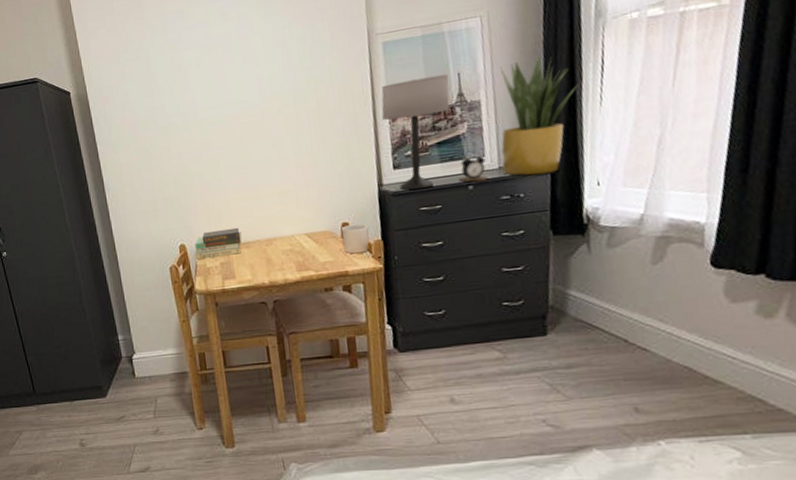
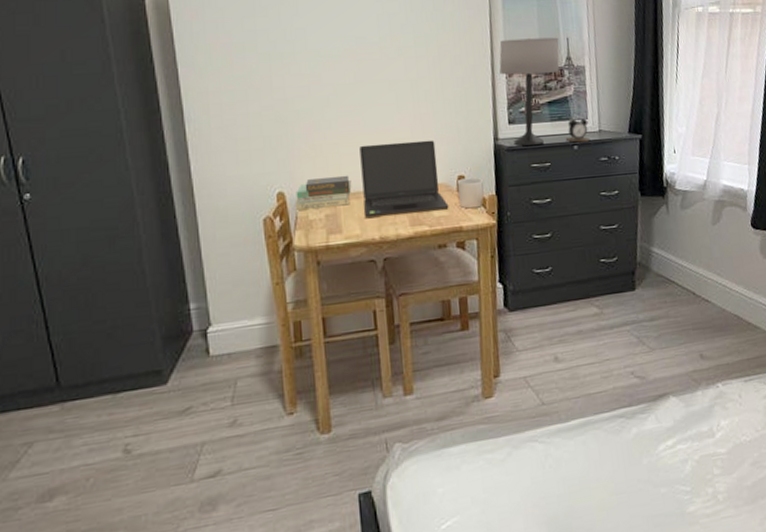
laptop: none [247,190,334,266] -> present [359,140,449,219]
planter: present [500,54,580,176] -> none [601,31,662,140]

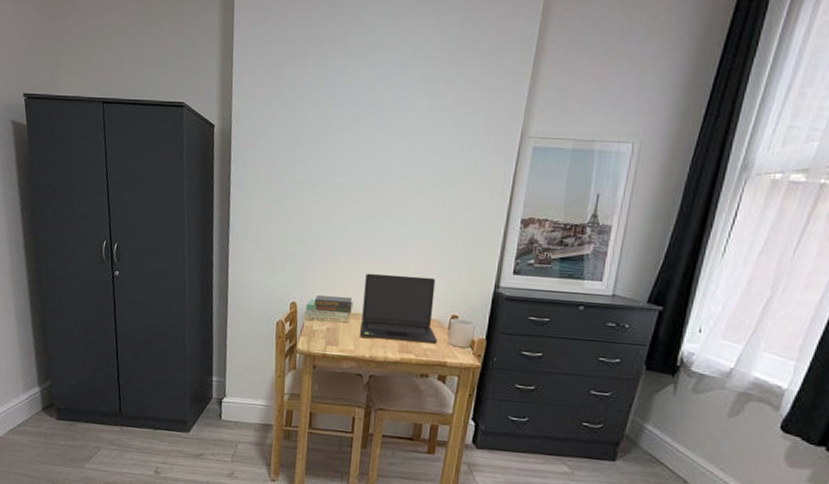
table lamp: present [499,37,560,147] -> none [514,189,588,300]
alarm clock: present [566,116,591,143] -> none [573,276,602,304]

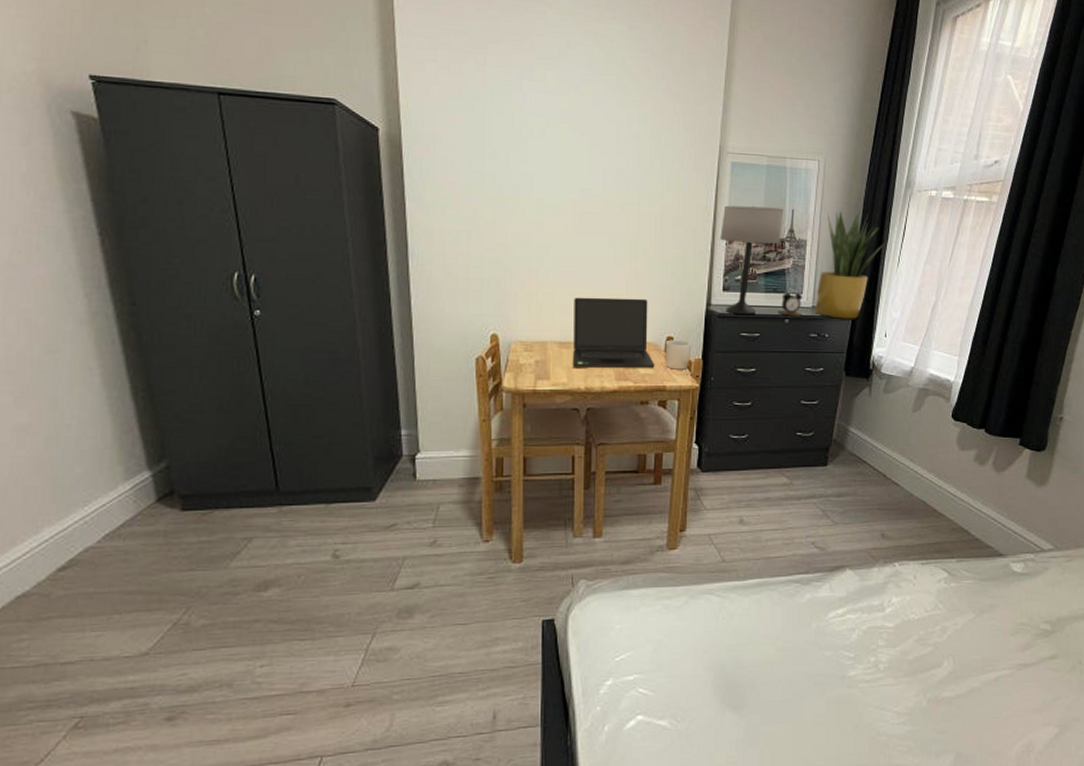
books: present [303,295,354,323] -> none [507,324,563,354]
table lamp: none [514,189,588,300] -> present [720,205,784,315]
alarm clock: none [573,276,602,304] -> present [779,290,803,317]
planter: none [615,194,709,311] -> present [815,209,886,319]

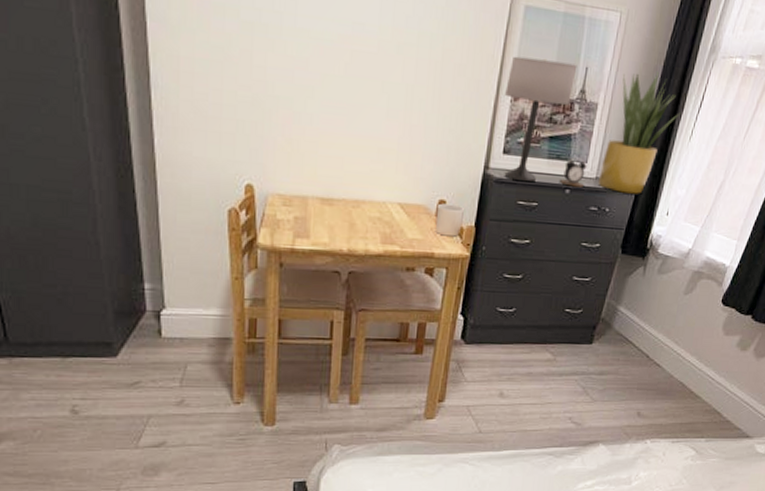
laptop: present [572,297,655,369] -> none [334,148,424,233]

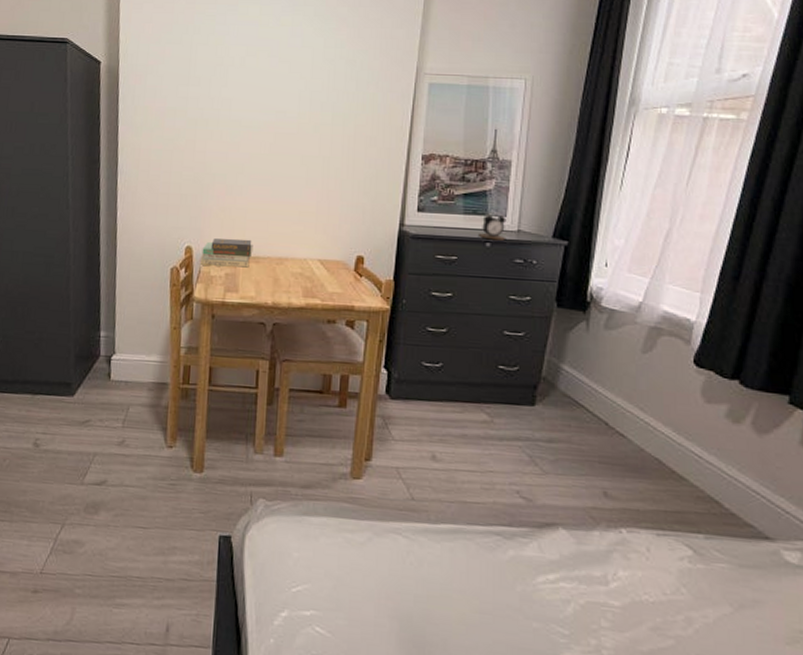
books: none [263,176,326,211] -> present [199,238,253,268]
mug: present [435,203,465,237] -> none [354,259,383,291]
table lamp: present [504,56,577,183] -> none [416,125,486,238]
planter: present [598,72,681,194] -> none [520,128,605,246]

